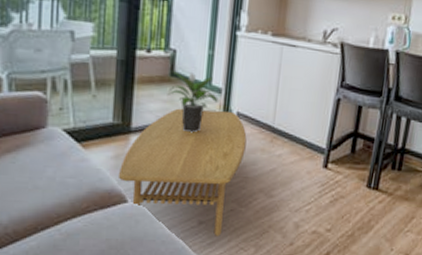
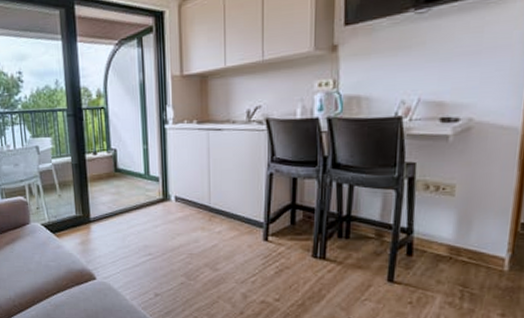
coffee table: present [117,108,247,236] -> none [85,197,187,306]
potted plant: present [167,71,220,133] -> none [114,167,159,218]

